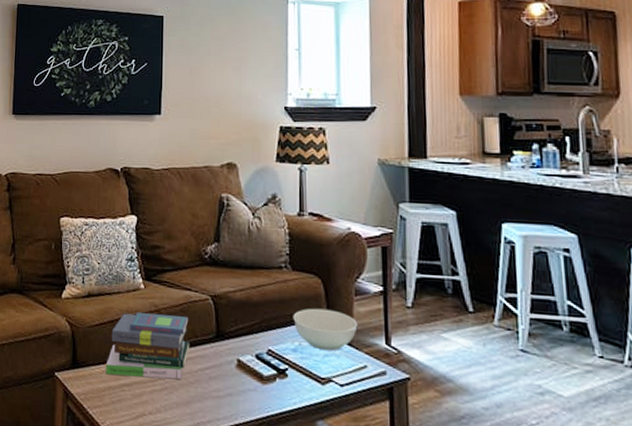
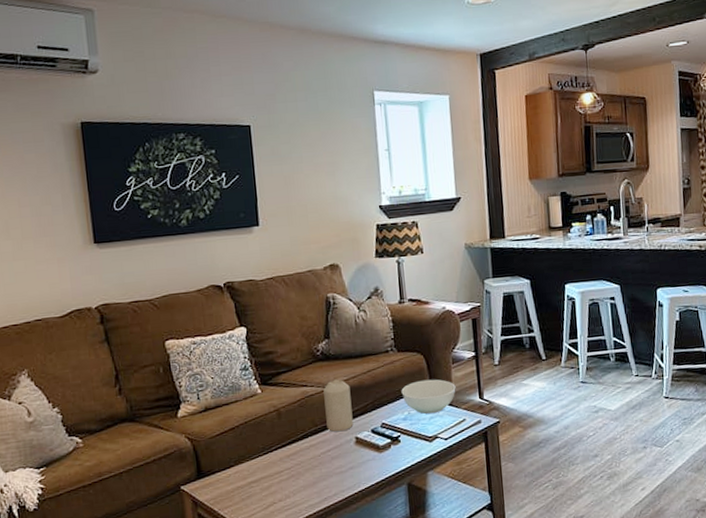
books: present [105,313,190,380] -> none [231,410,311,477]
candle: none [208,289,237,350] -> present [323,379,354,432]

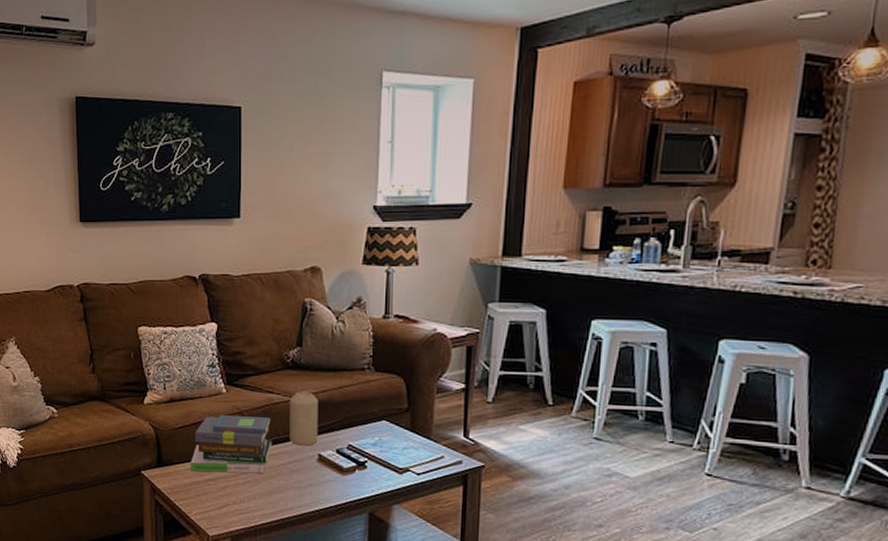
books: none [231,410,311,477] -> present [190,415,272,474]
bowl: present [401,379,456,414] -> none [374,406,437,445]

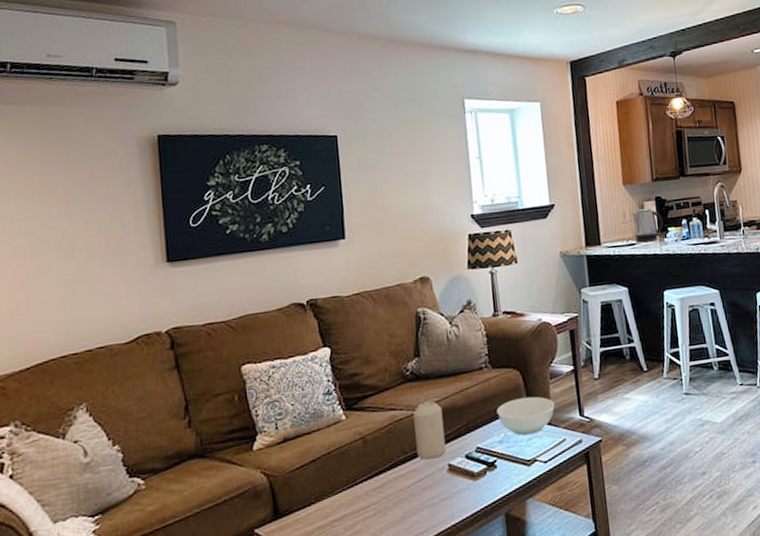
books: present [190,415,272,474] -> none [311,436,400,516]
bowl: none [374,406,437,445] -> present [497,396,555,436]
kettle: none [567,219,609,260] -> present [633,208,664,242]

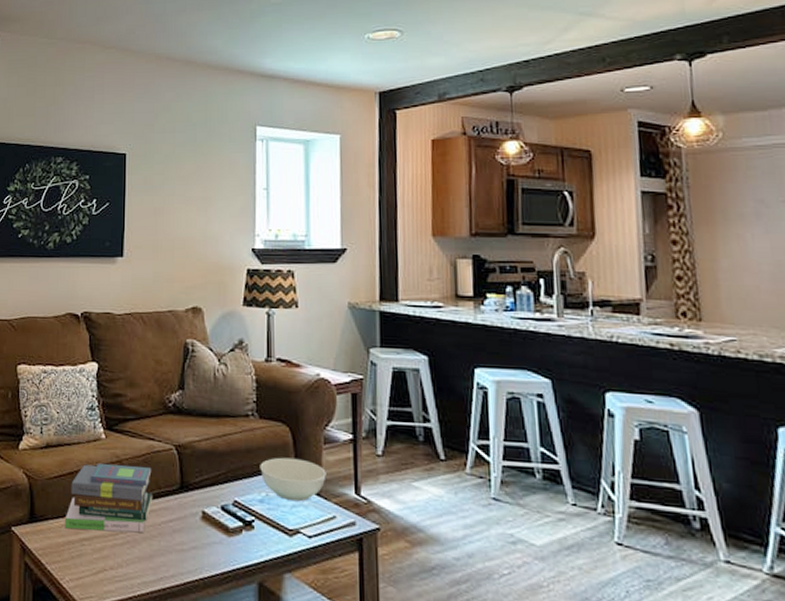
books: none [311,436,400,516] -> present [64,464,153,533]
candle: present [413,400,446,460] -> none [171,438,201,501]
kettle: present [633,208,664,242] -> none [442,266,481,307]

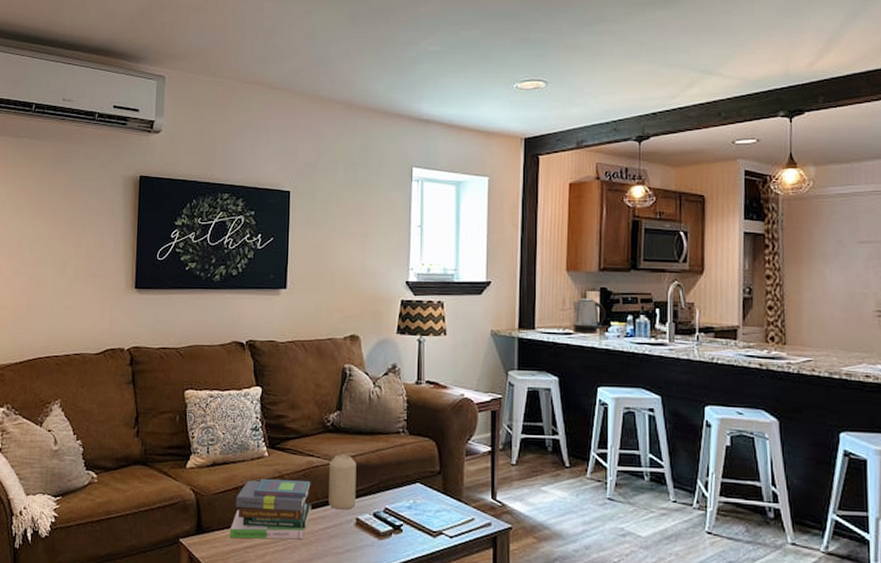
candle: none [171,438,201,501] -> present [328,454,357,510]
bowl: present [260,457,326,502] -> none [409,468,467,507]
kettle: none [442,266,481,307] -> present [573,298,606,334]

